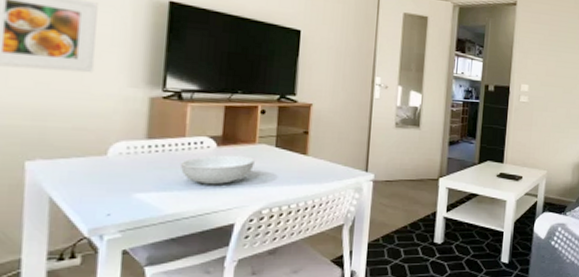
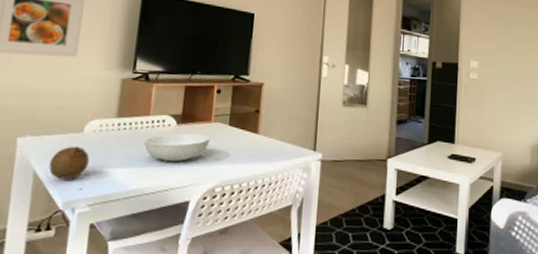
fruit: none [68,170,117,206] -> present [49,146,90,180]

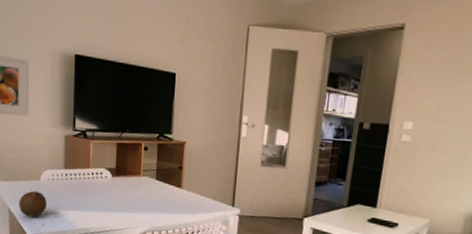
serving bowl: present [144,133,210,162] -> none [88,184,140,209]

